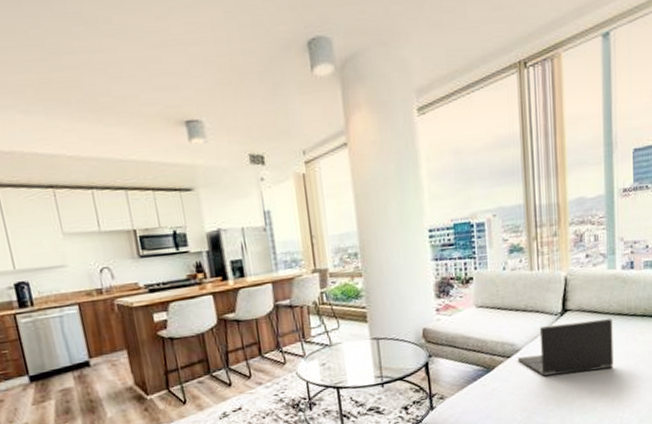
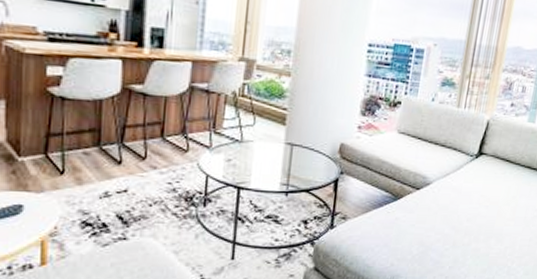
laptop: present [518,318,614,377] -> none [426,165,522,219]

